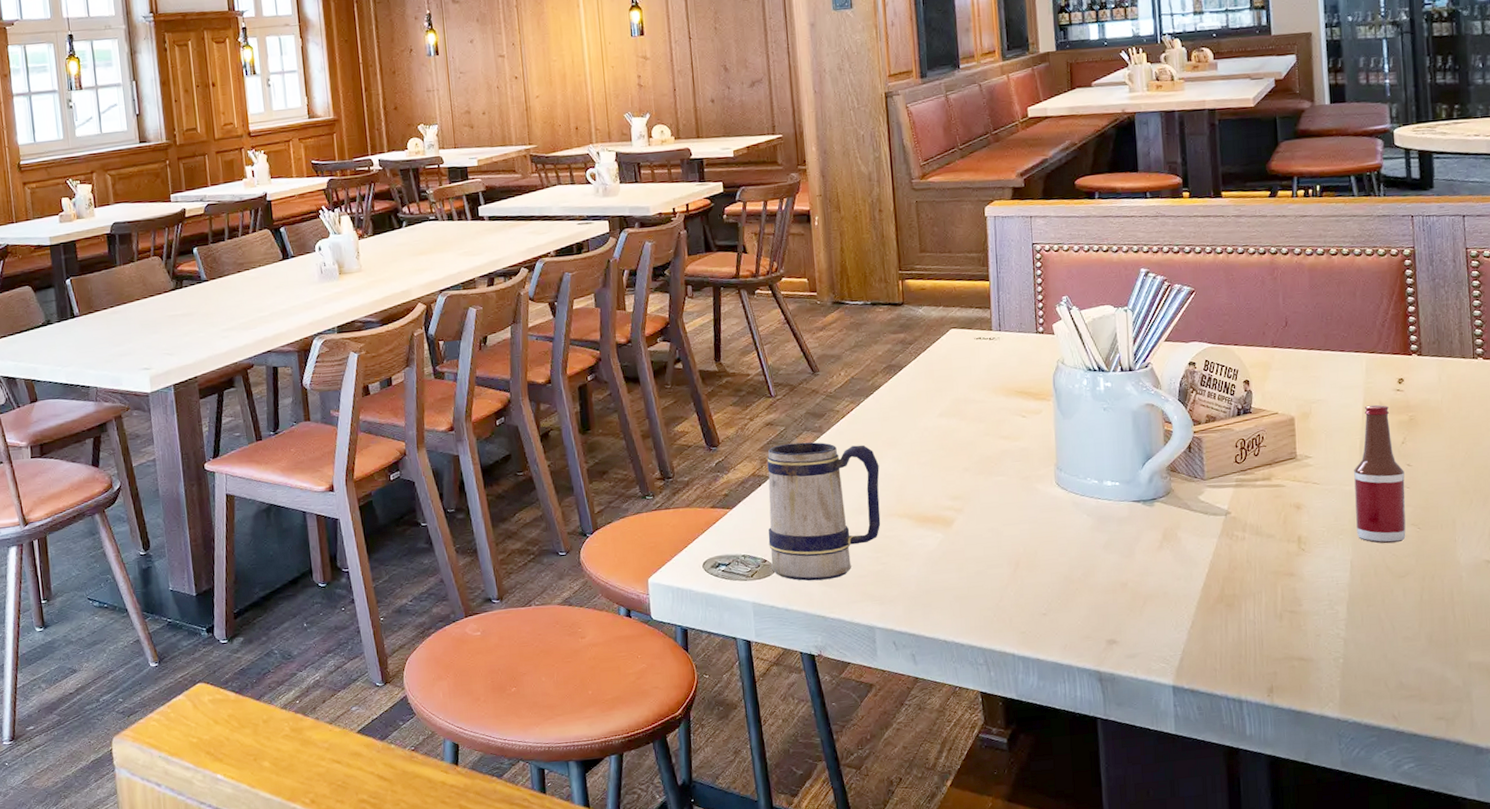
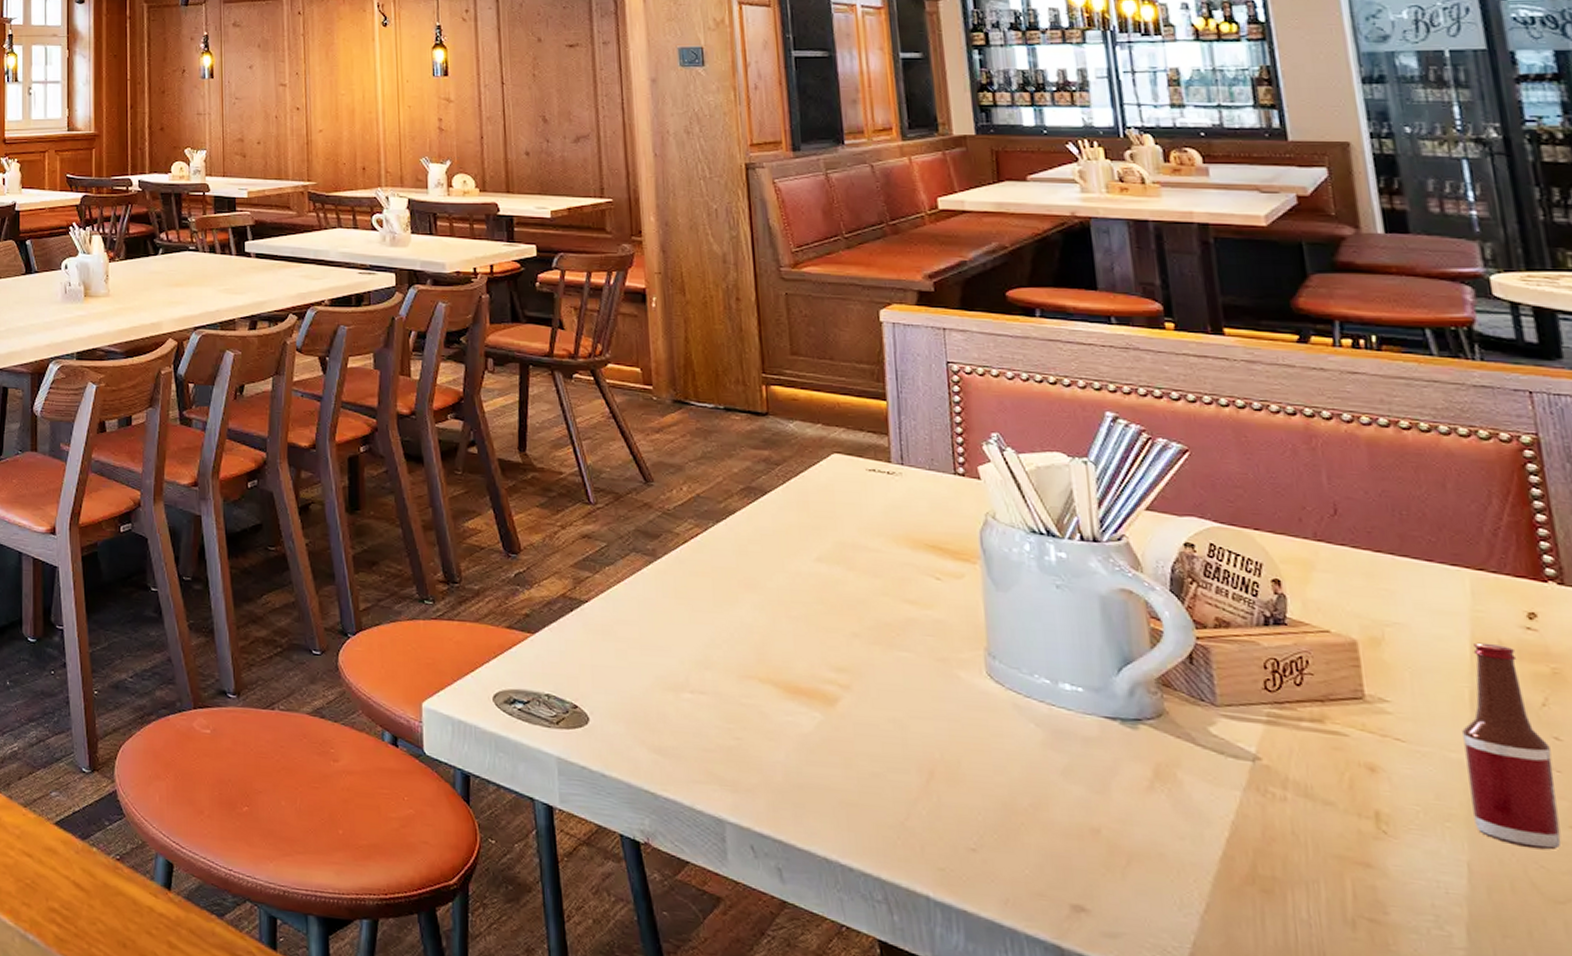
beer mug: present [767,442,881,581] -> none [580,564,735,747]

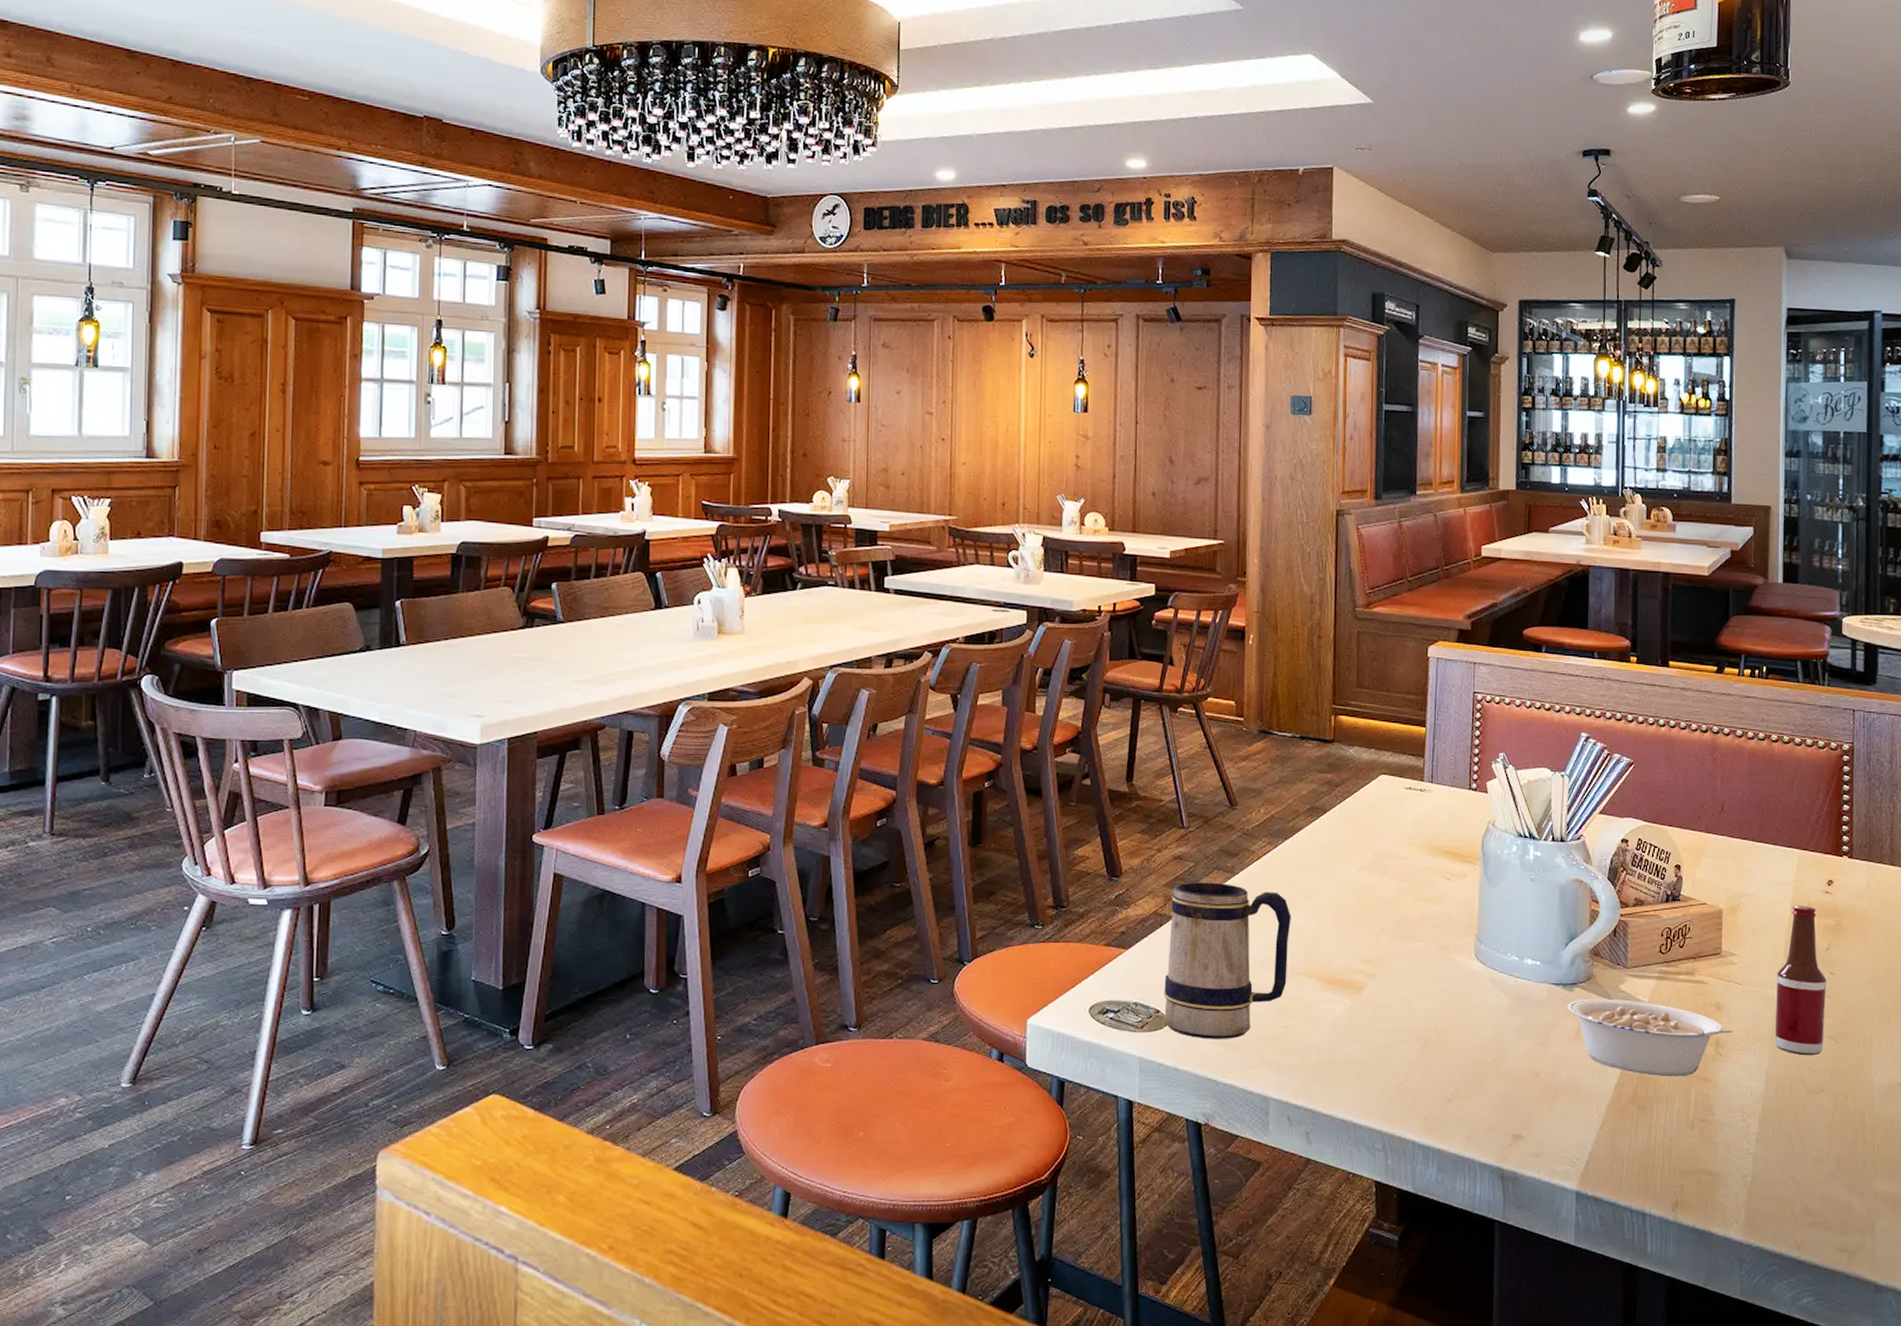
beer mug: none [580,564,735,747] -> present [1164,882,1291,1039]
legume: none [1131,740,1403,858] -> present [1567,998,1734,1077]

